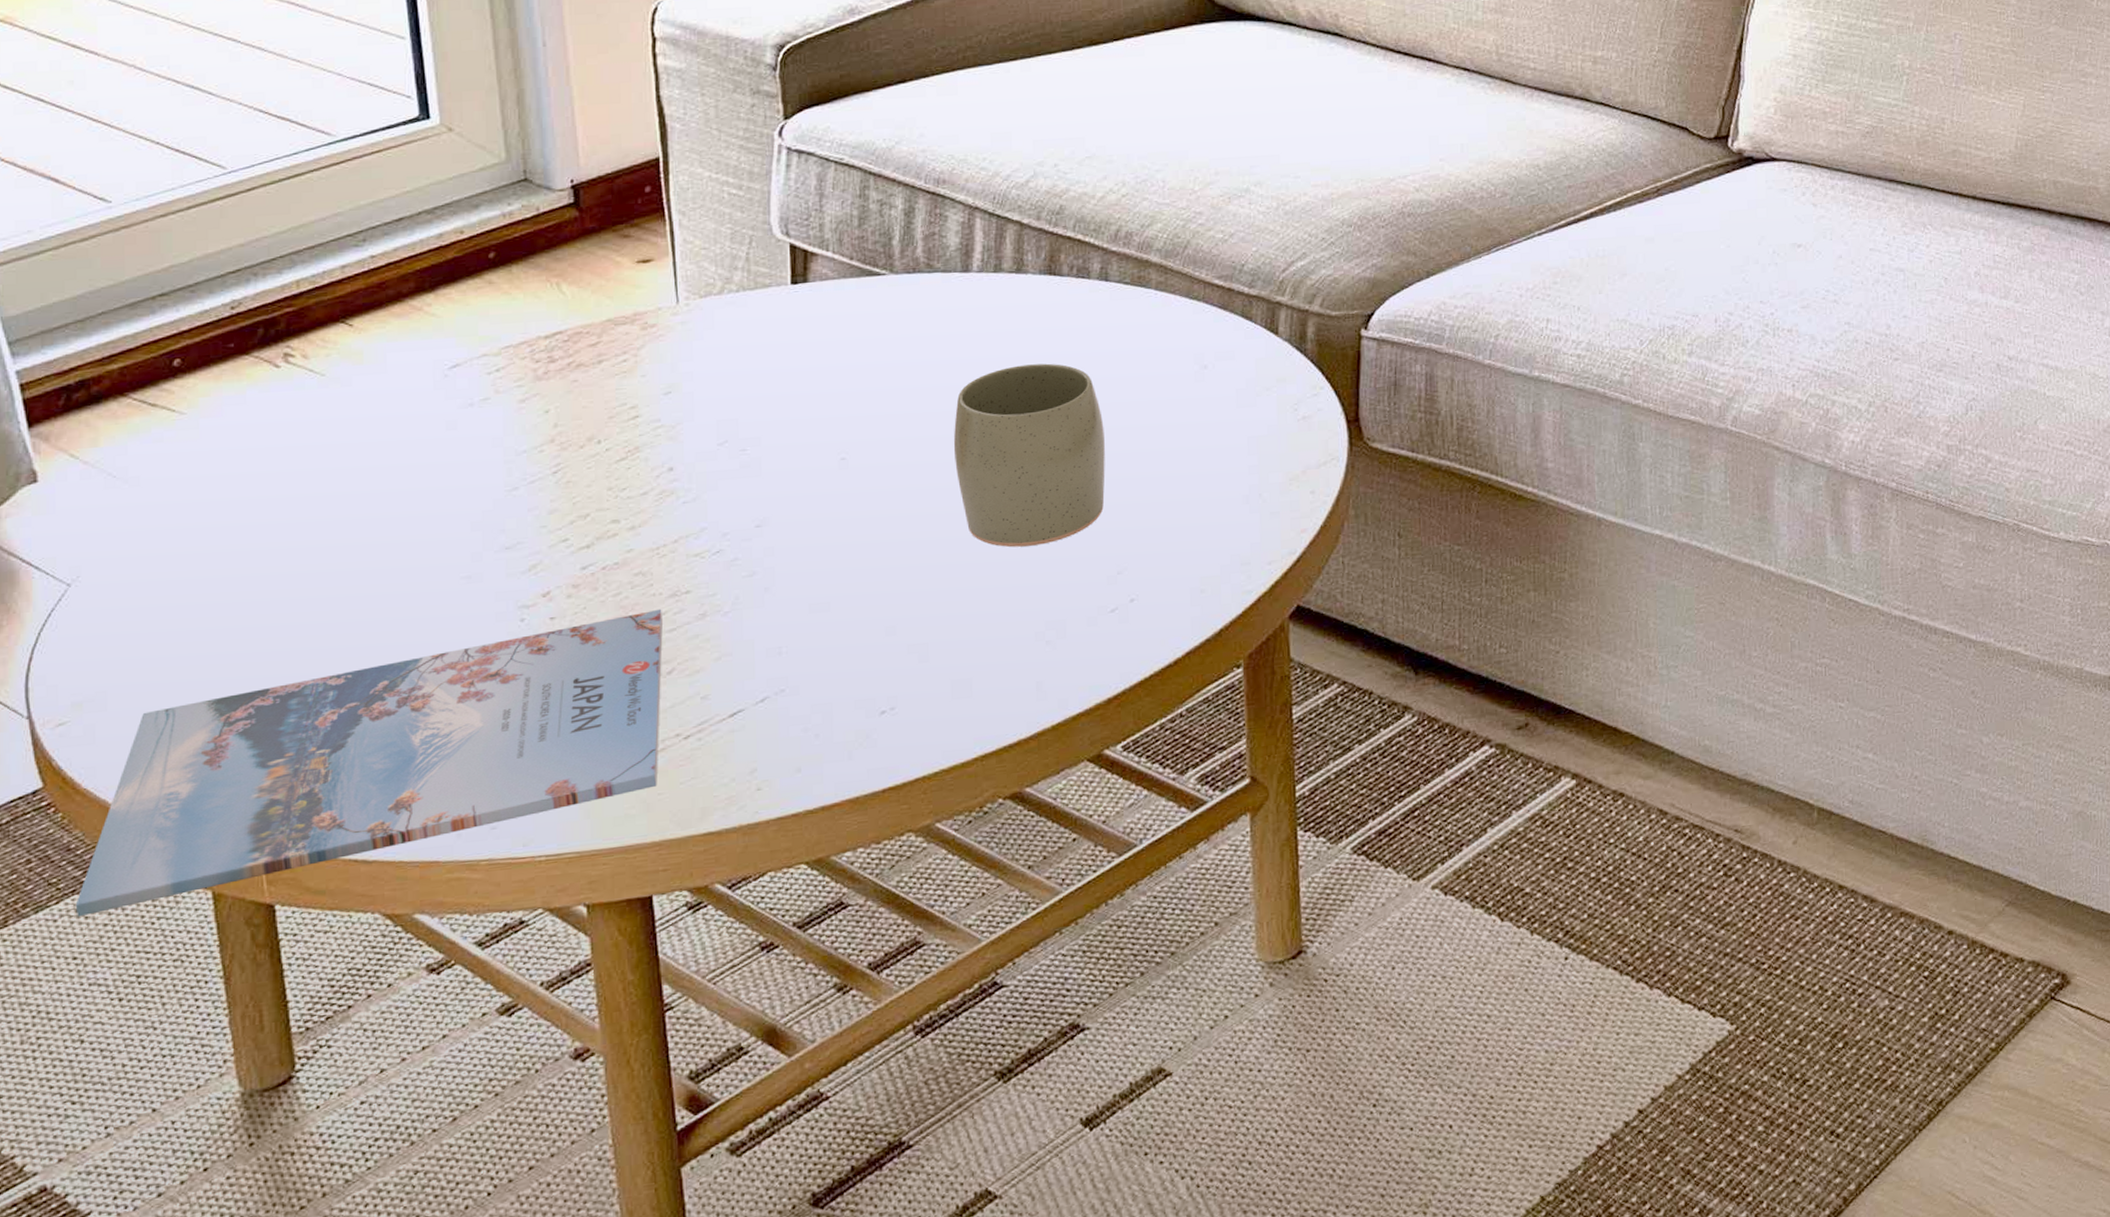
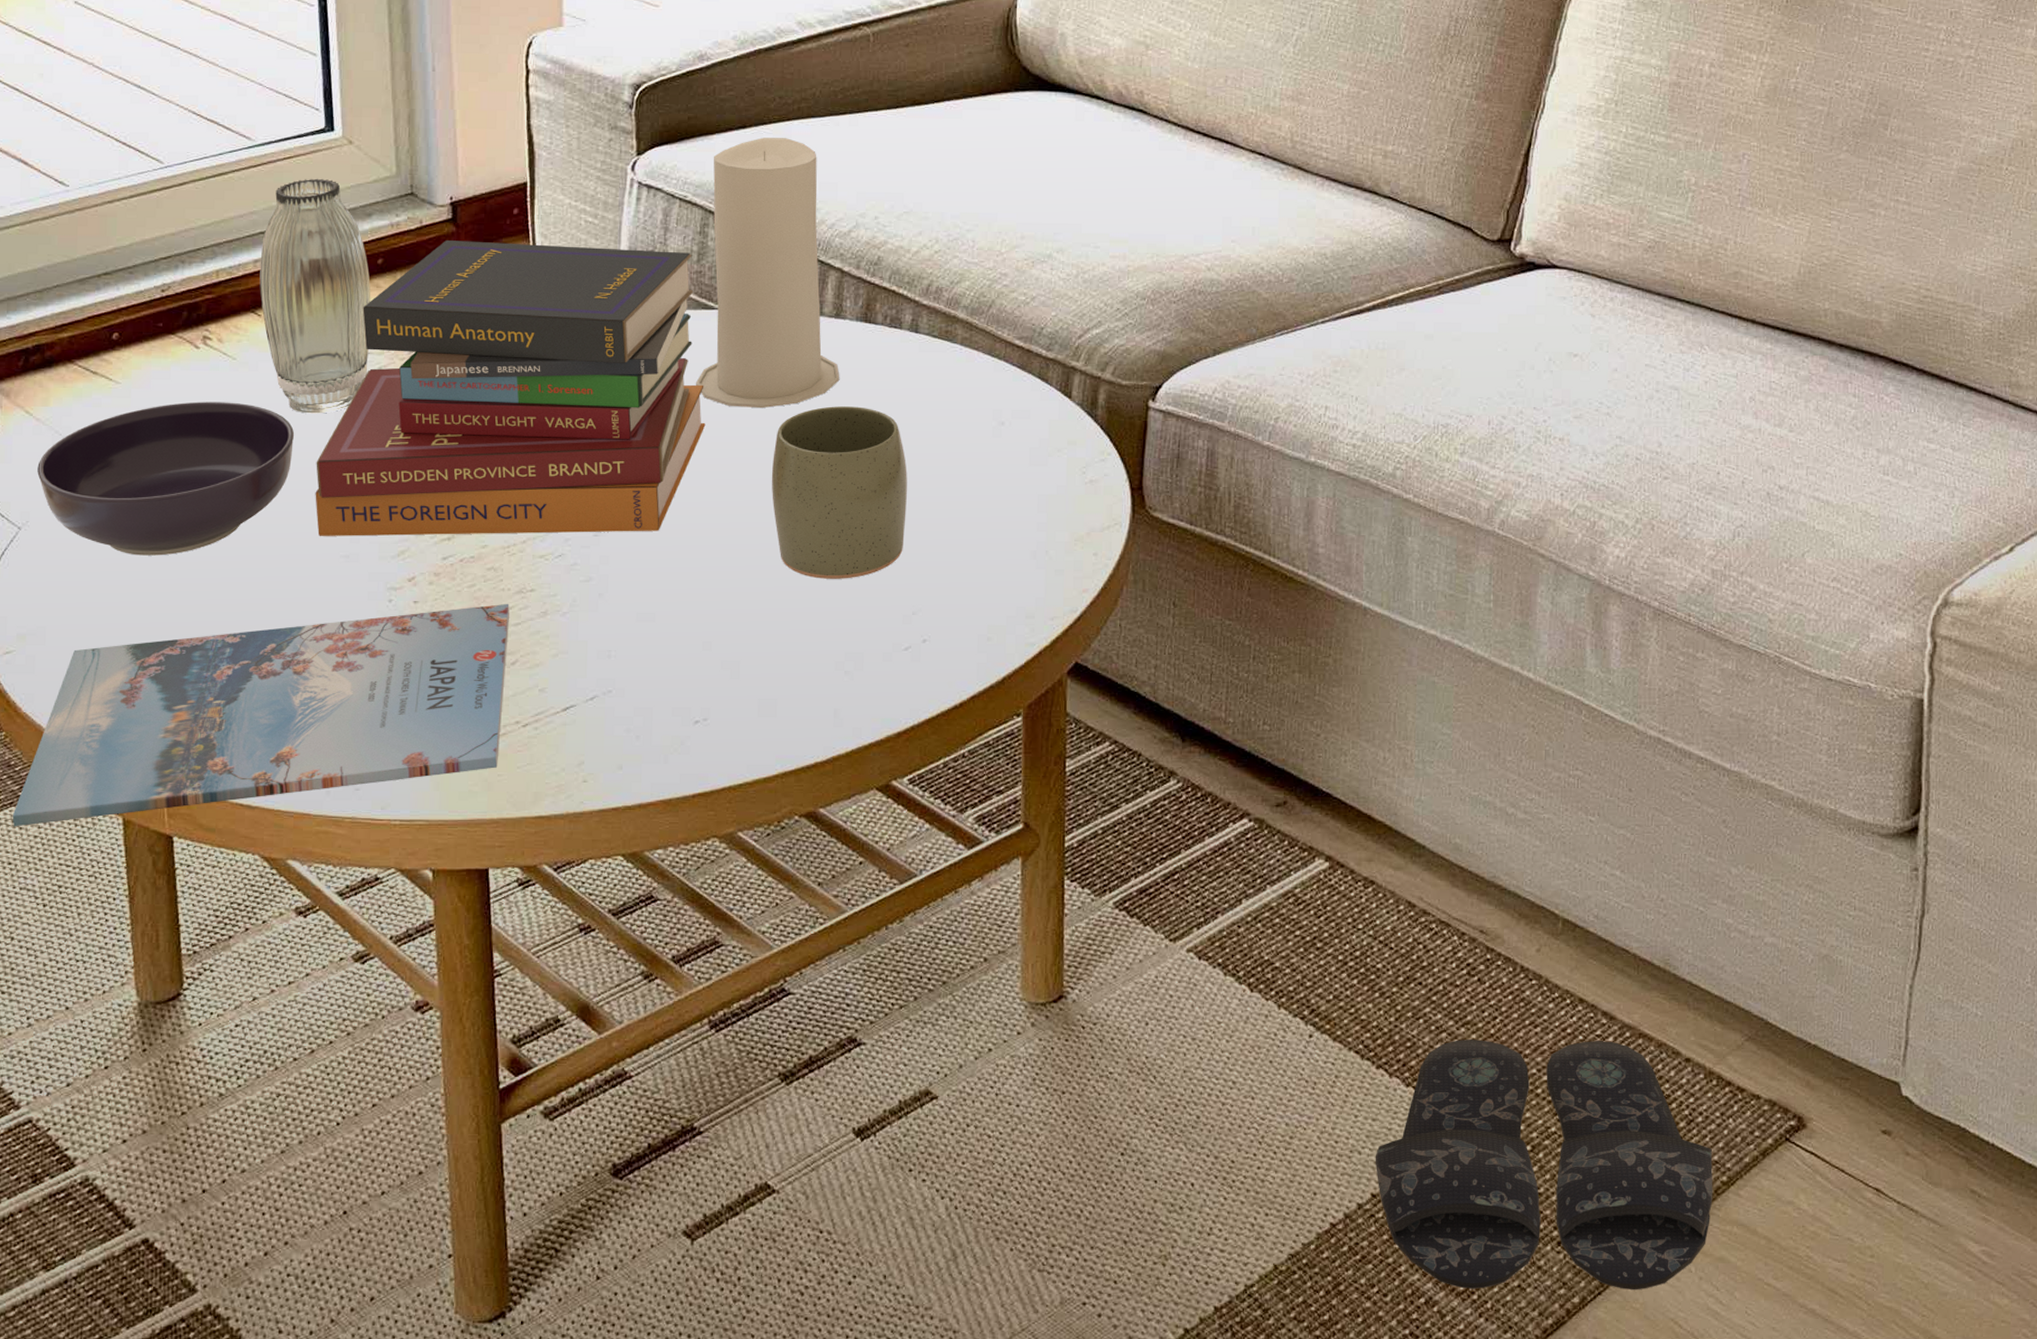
bowl: none [88,422,399,601] -> present [37,401,294,556]
vase: none [348,171,483,427] -> present [259,178,371,414]
books: none [426,218,877,558] -> present [315,240,706,536]
candle: none [864,89,1025,376] -> present [696,138,840,409]
slippers: none [1639,924,1983,1192] -> present [1375,1040,1713,1291]

